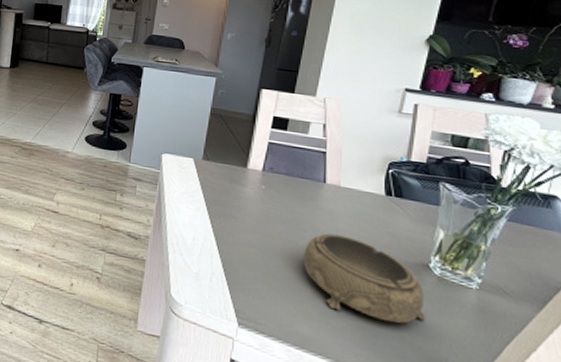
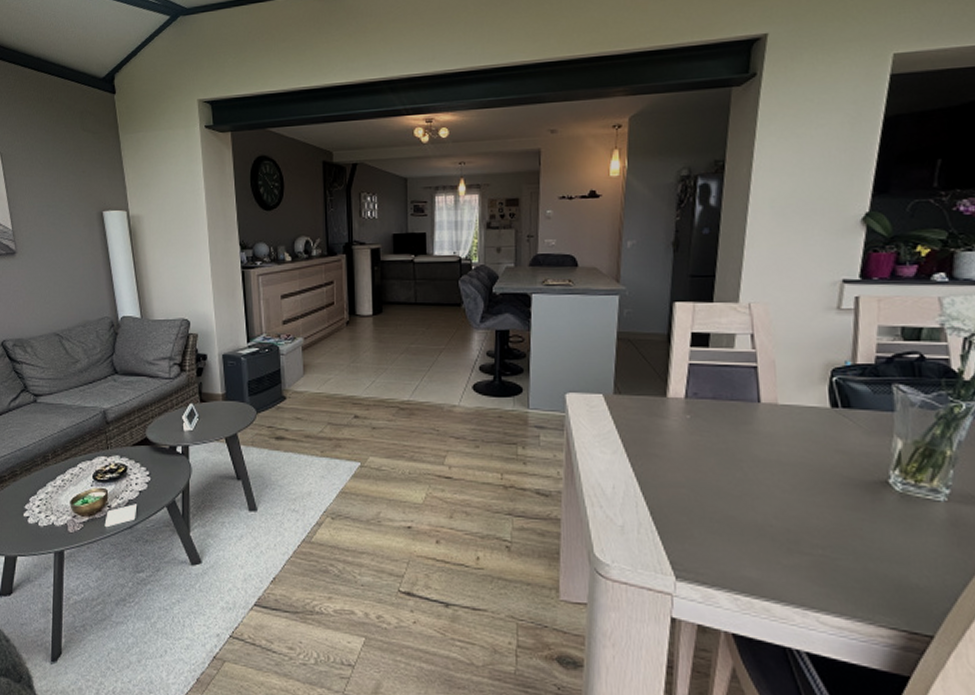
decorative bowl: present [304,233,426,324] -> none [743,460,890,551]

